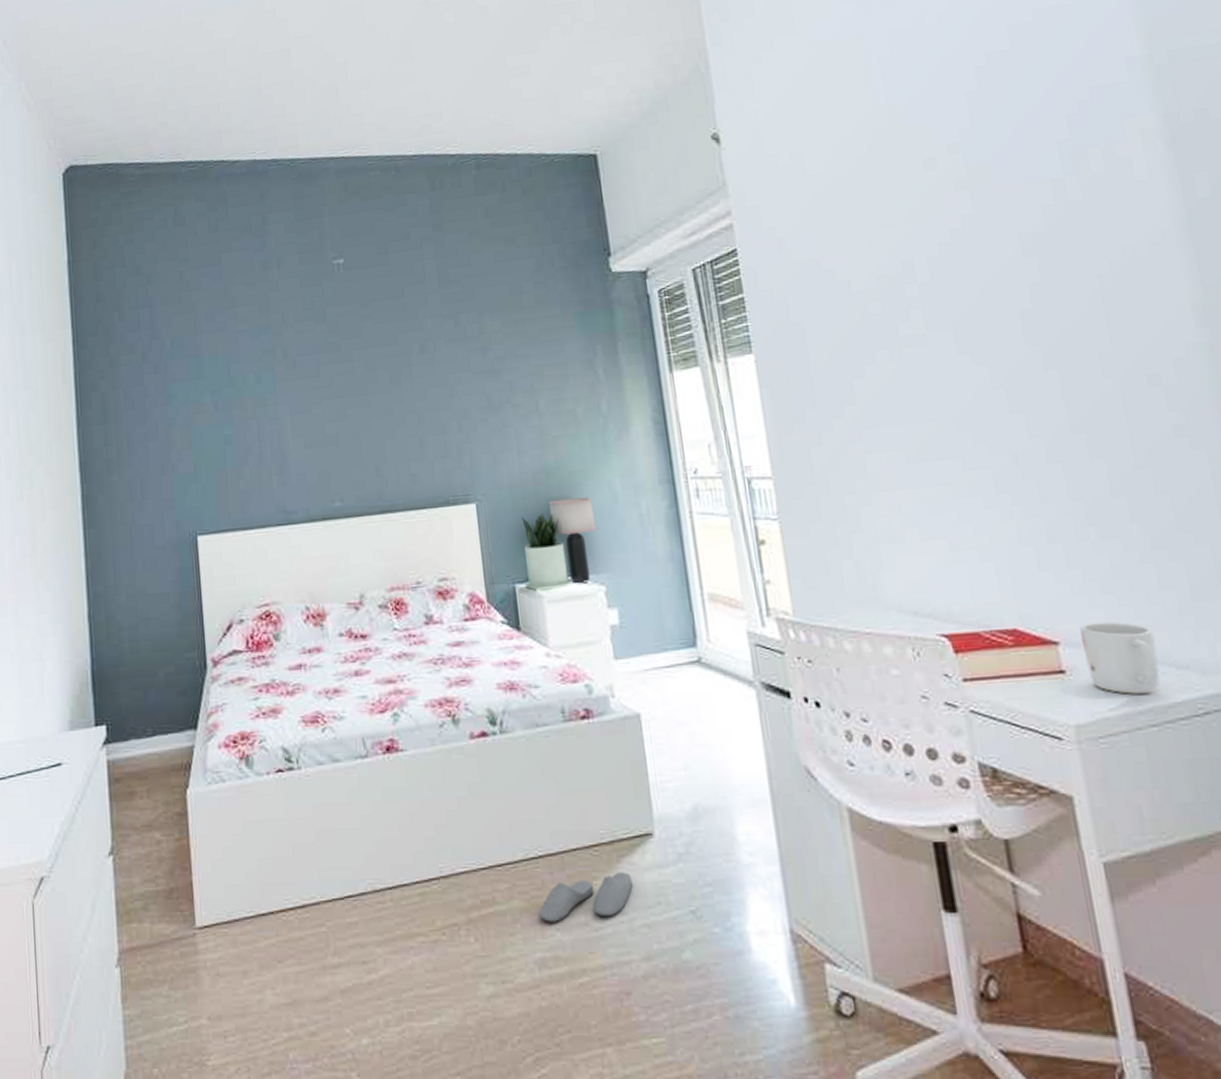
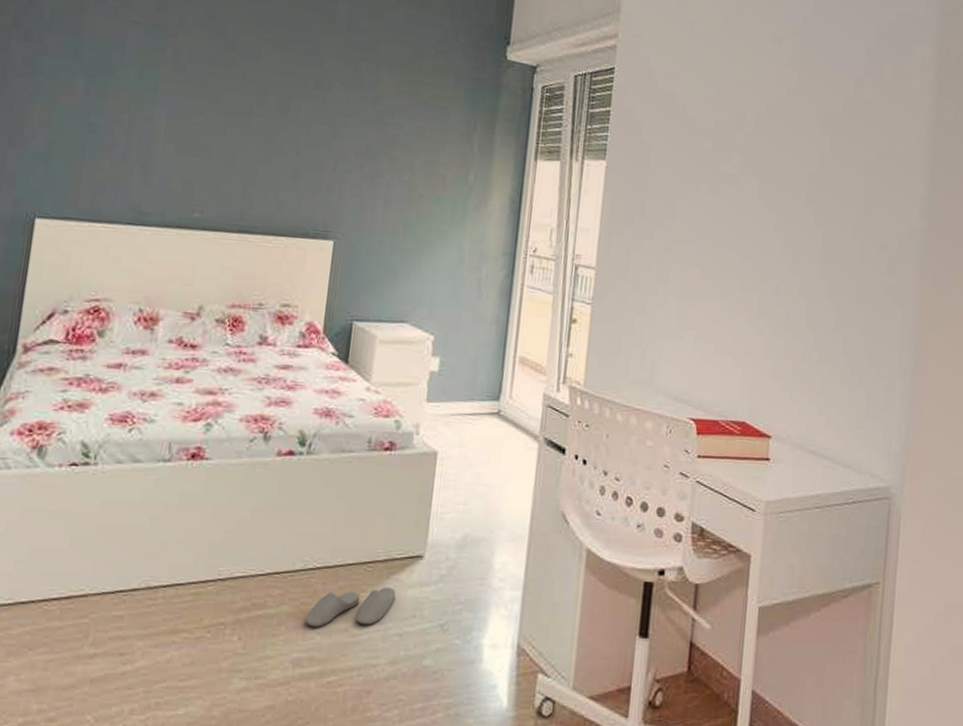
planter: present [521,513,574,591] -> none [362,261,408,332]
table lamp: present [549,497,597,583] -> none [400,251,441,330]
mug: present [1080,621,1161,694] -> none [785,424,835,483]

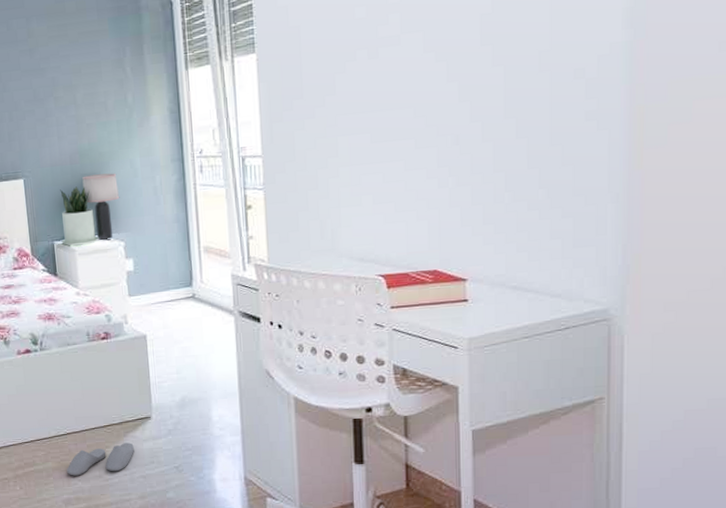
planter: none [362,261,408,332] -> present [60,186,100,246]
table lamp: none [400,251,441,330] -> present [82,173,120,240]

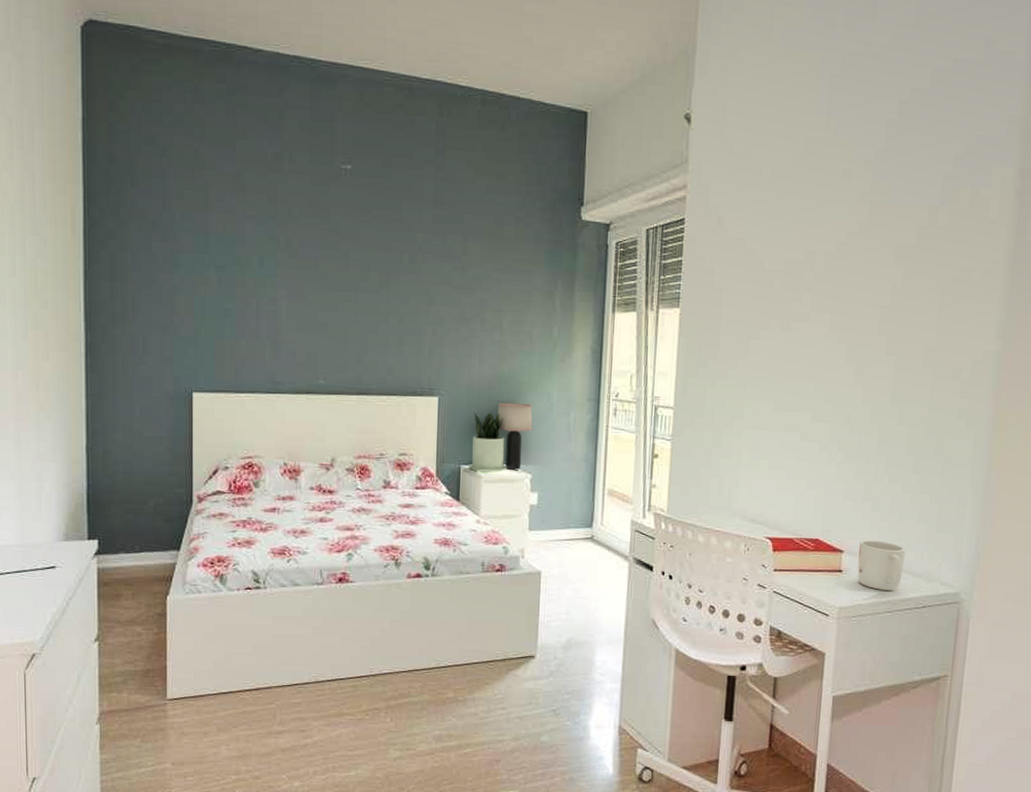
slippers: present [66,443,134,476] -> none [441,681,514,712]
mug: none [485,263,539,316] -> present [857,540,906,591]

